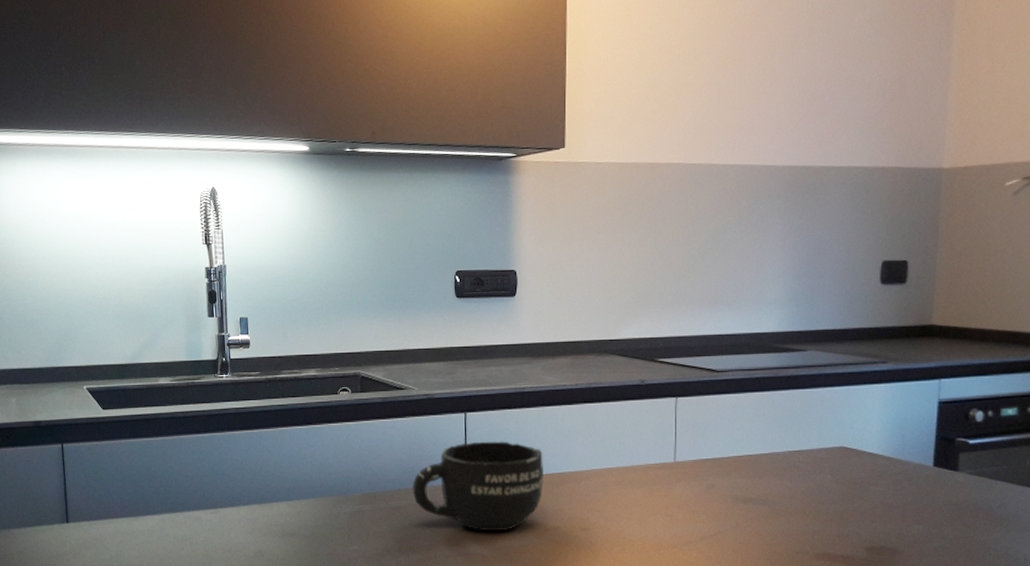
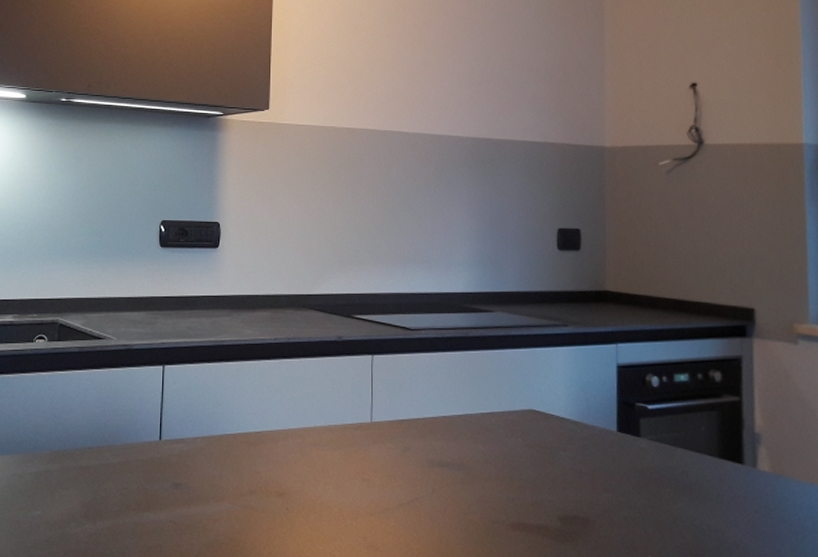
mug: present [412,441,544,530] -> none [104,396,241,495]

